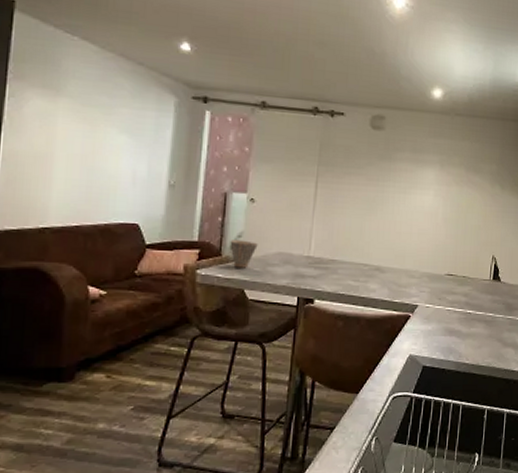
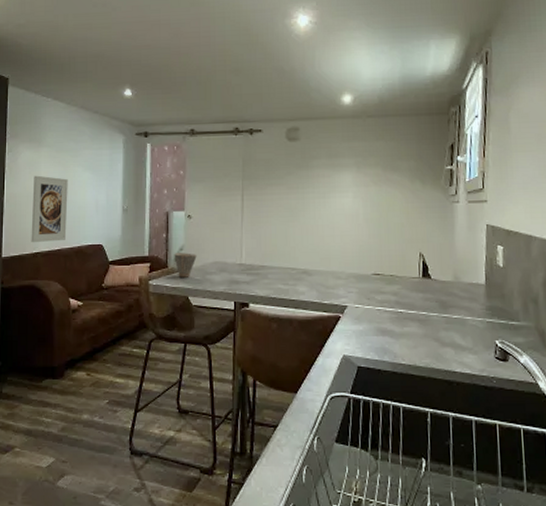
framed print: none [37,131,96,216] -> present [31,175,68,243]

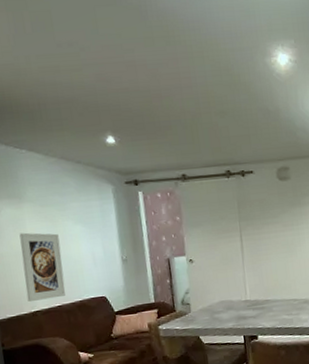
cup: present [174,253,197,278] -> none [180,295,203,320]

